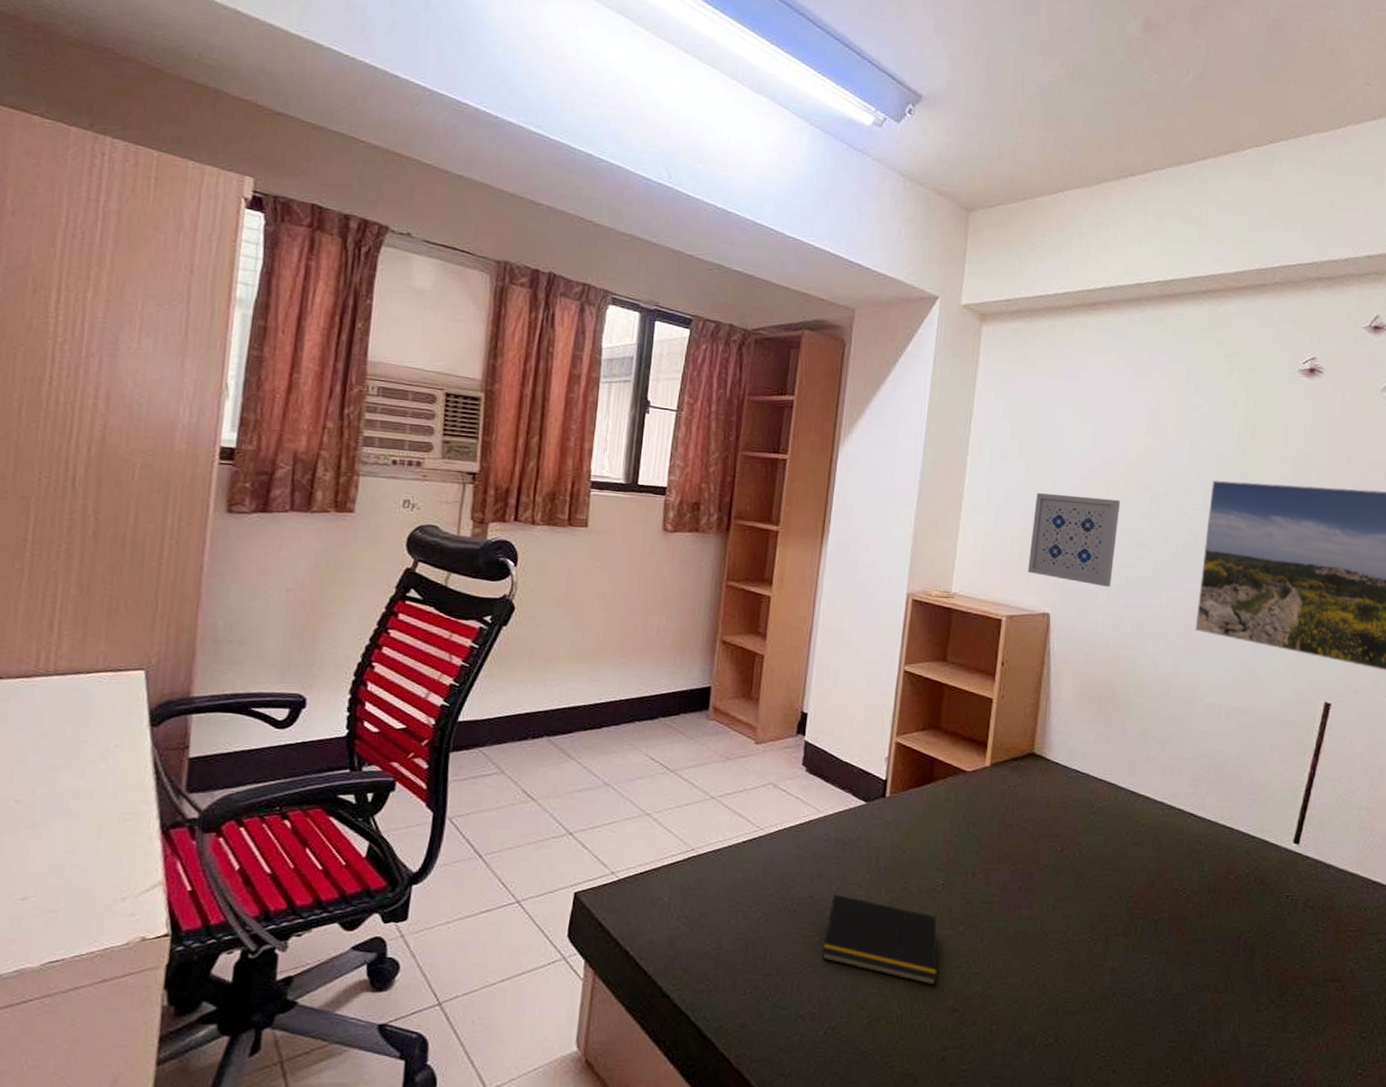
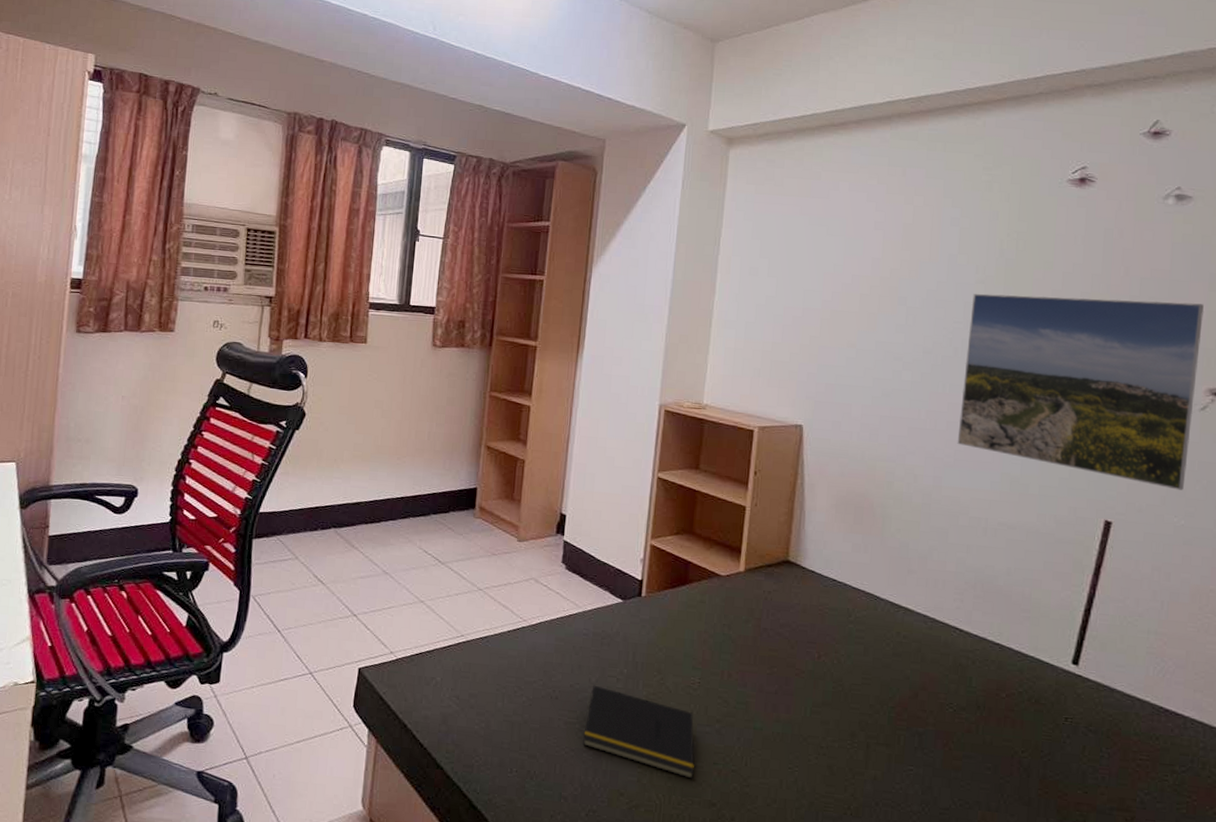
wall art: present [1028,493,1121,587] -> none [779,308,875,400]

